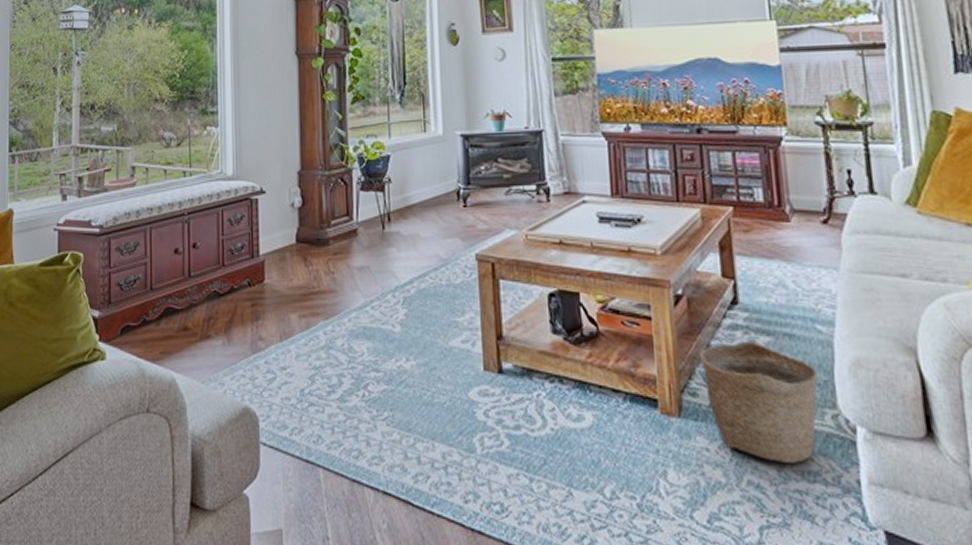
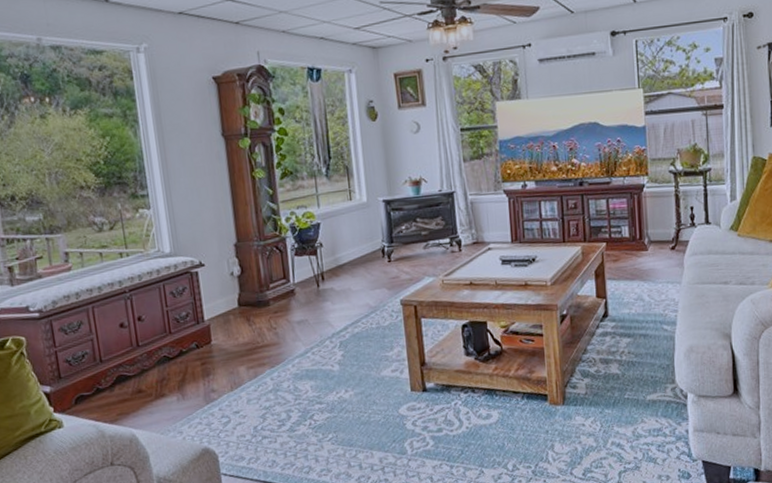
basket: present [699,340,819,463] -> none [578,342,663,426]

